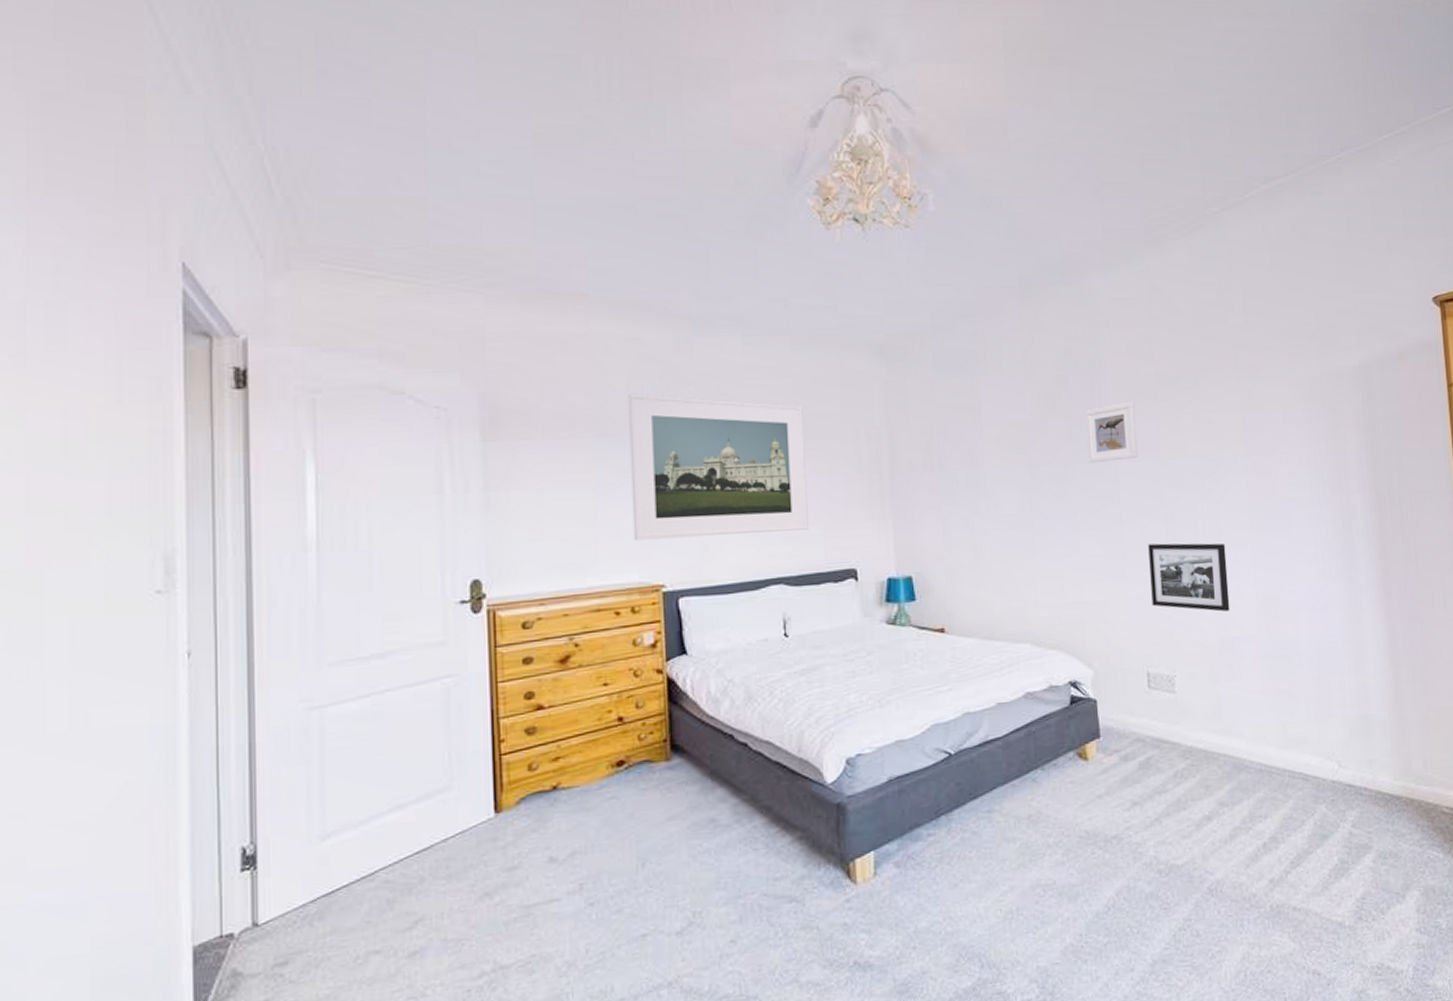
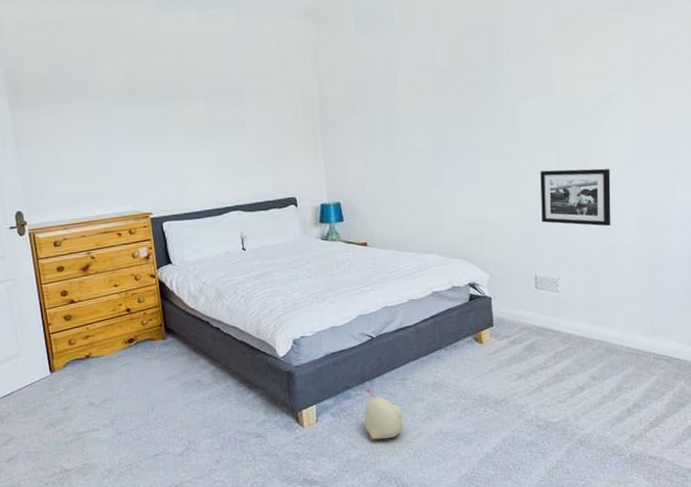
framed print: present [628,393,809,541] -> none [112,63,257,180]
plush toy: none [934,824,989,899] -> present [360,388,403,440]
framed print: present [1085,401,1138,464] -> none [487,47,534,104]

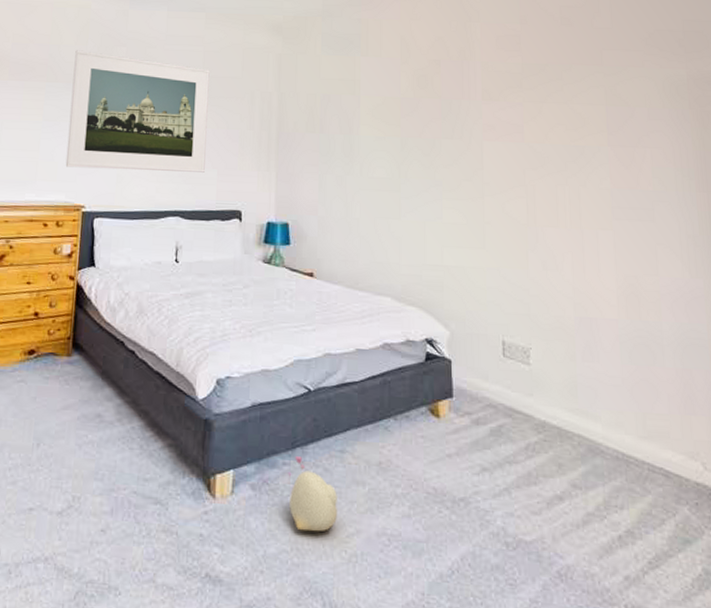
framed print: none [112,63,257,180] -> present [65,50,210,173]
picture frame: present [540,168,611,226] -> none [509,219,589,292]

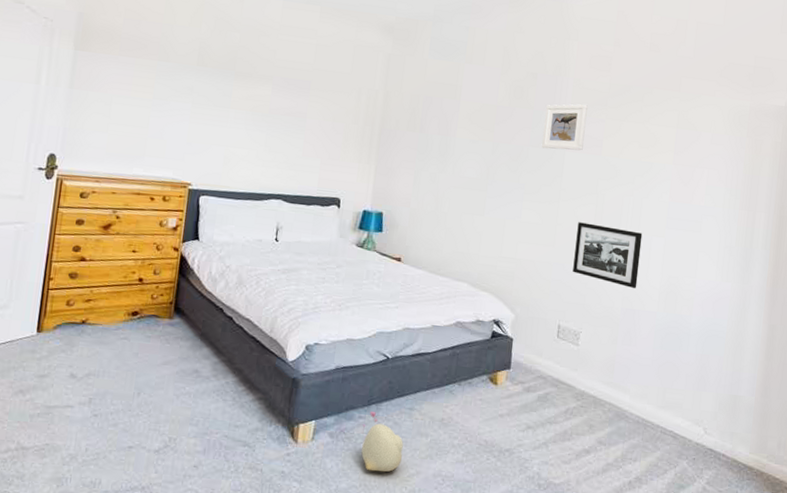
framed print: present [65,50,210,173] -> none [174,31,321,161]
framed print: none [454,88,502,140] -> present [541,104,588,151]
picture frame: none [509,219,589,292] -> present [572,222,643,288]

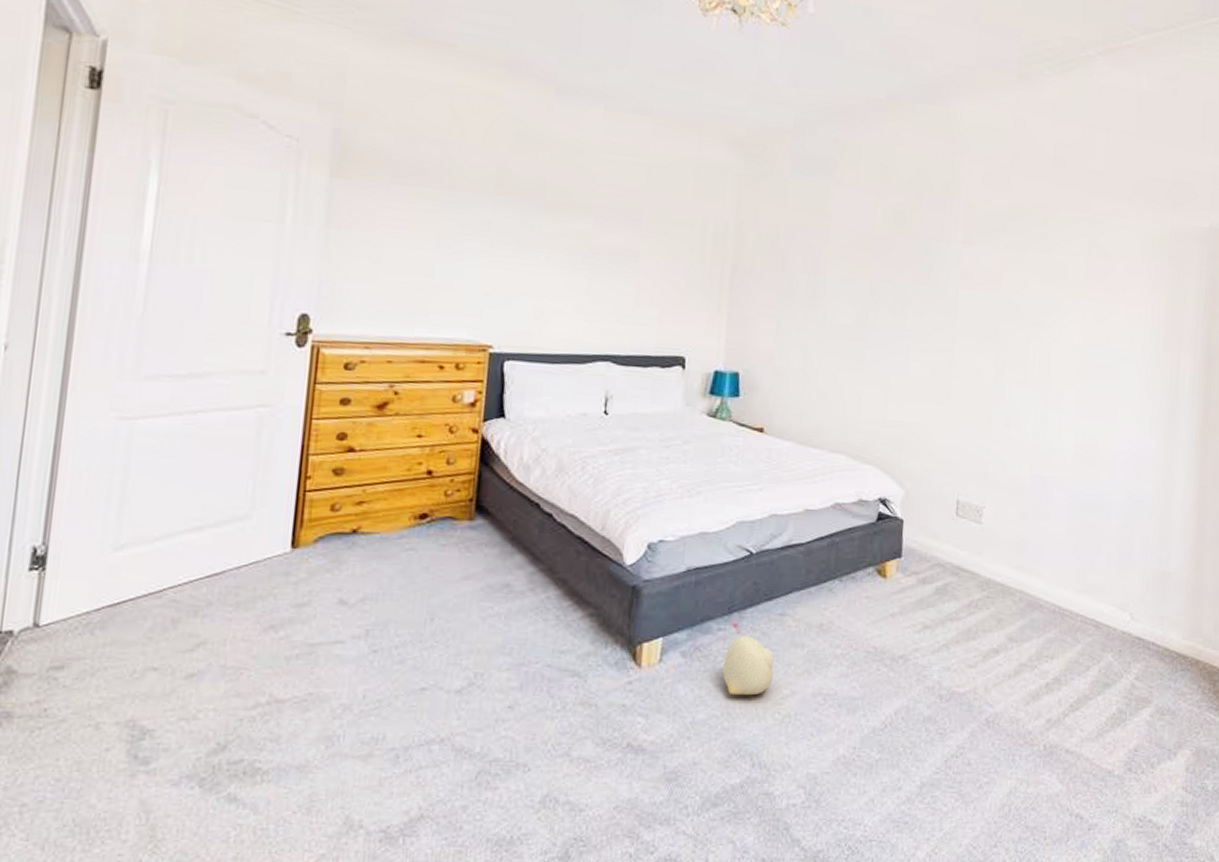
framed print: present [541,104,588,151] -> none [929,230,983,288]
picture frame: present [572,222,643,288] -> none [972,374,1052,451]

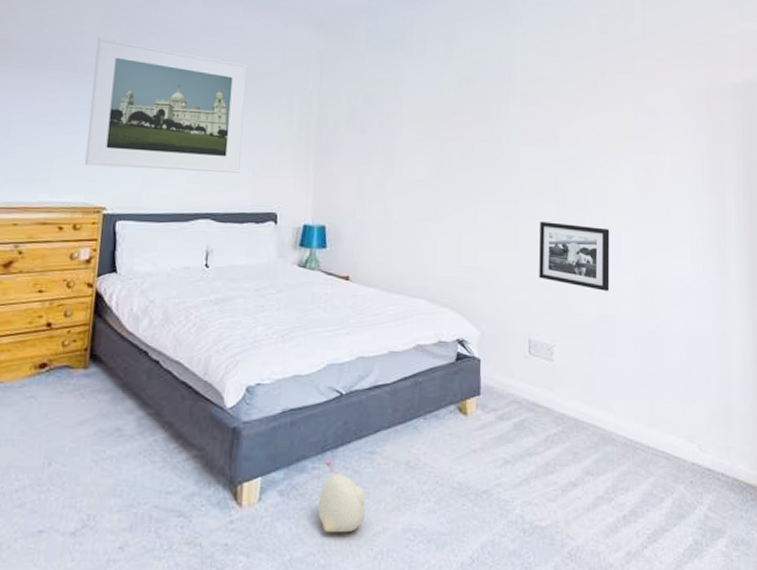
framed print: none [468,151,655,311] -> present [84,37,247,173]
picture frame: none [972,374,1052,451] -> present [539,221,610,291]

